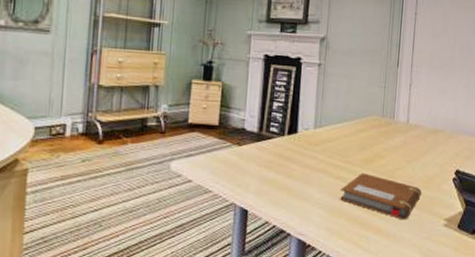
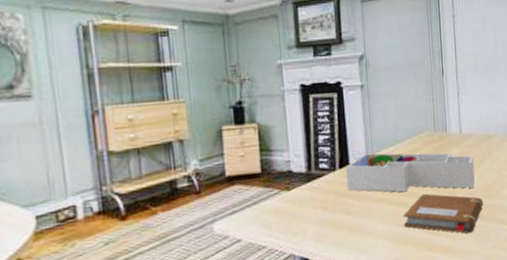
desk organizer: none [292,126,417,178] -> present [346,152,475,193]

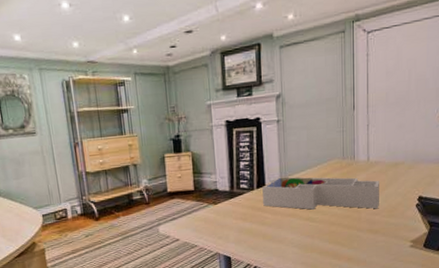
notebook: present [403,193,483,234] -> none [311,211,386,247]

